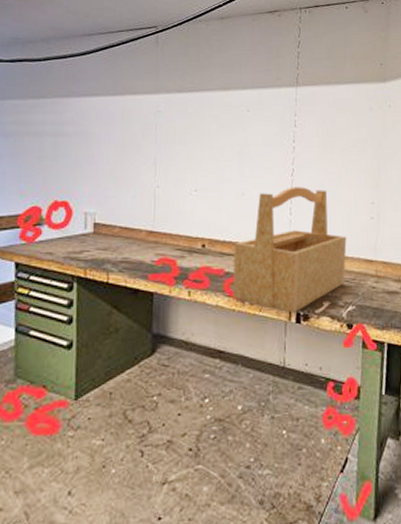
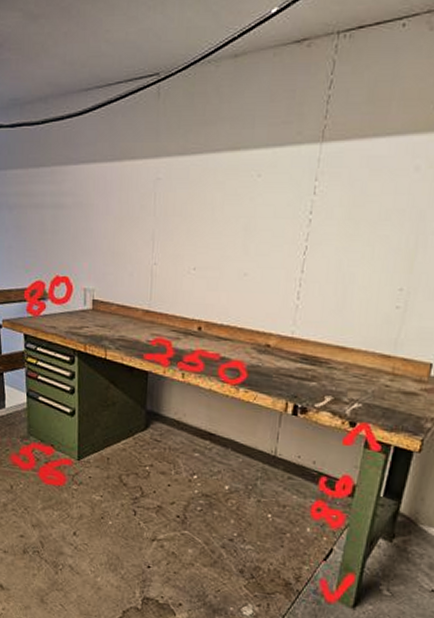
toolbox: present [232,187,347,313] -> none [227,267,362,405]

